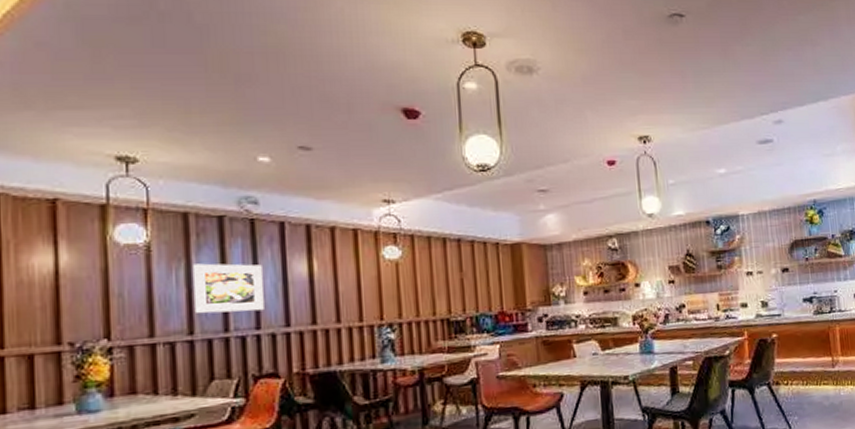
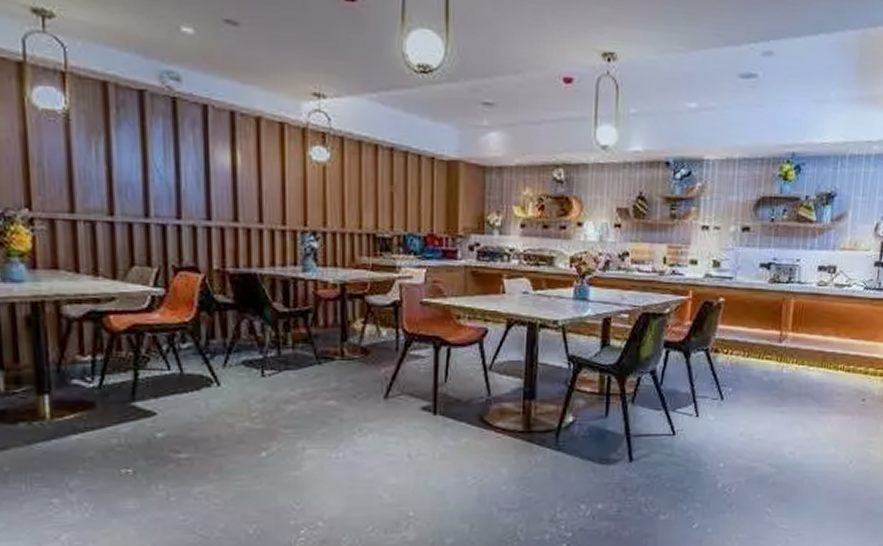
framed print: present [193,263,264,314] -> none [113,140,185,200]

